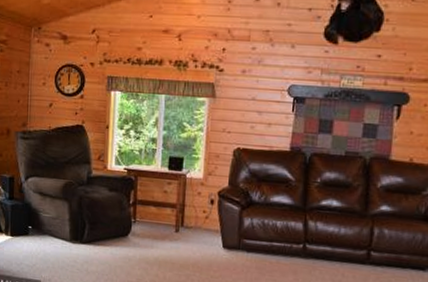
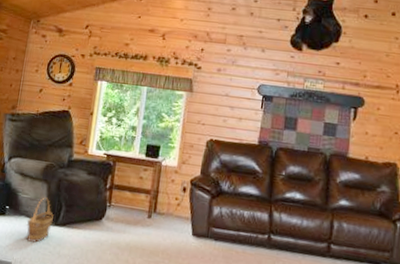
basket: none [51,216,79,261] -> present [26,197,54,243]

